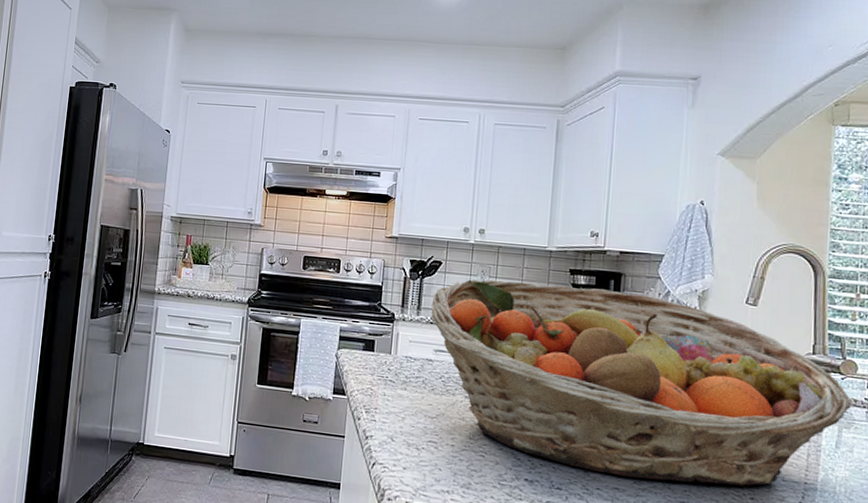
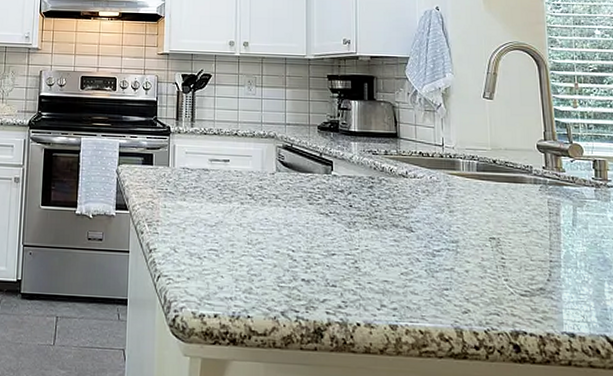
fruit basket: present [431,279,852,486] -> none [204,89,582,270]

